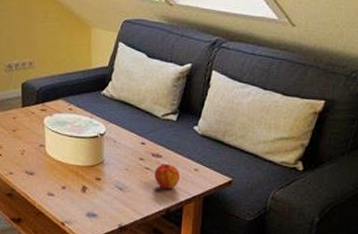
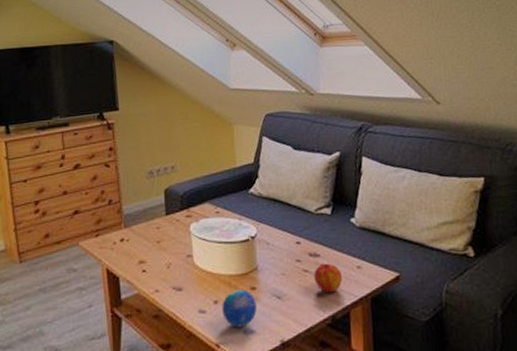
decorative orb: none [69,178,100,211] -> present [222,288,257,328]

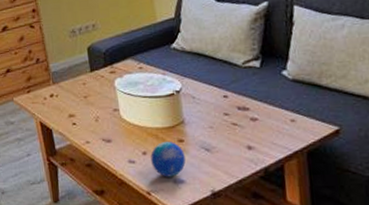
apple: present [314,263,342,293] -> none [243,116,275,146]

